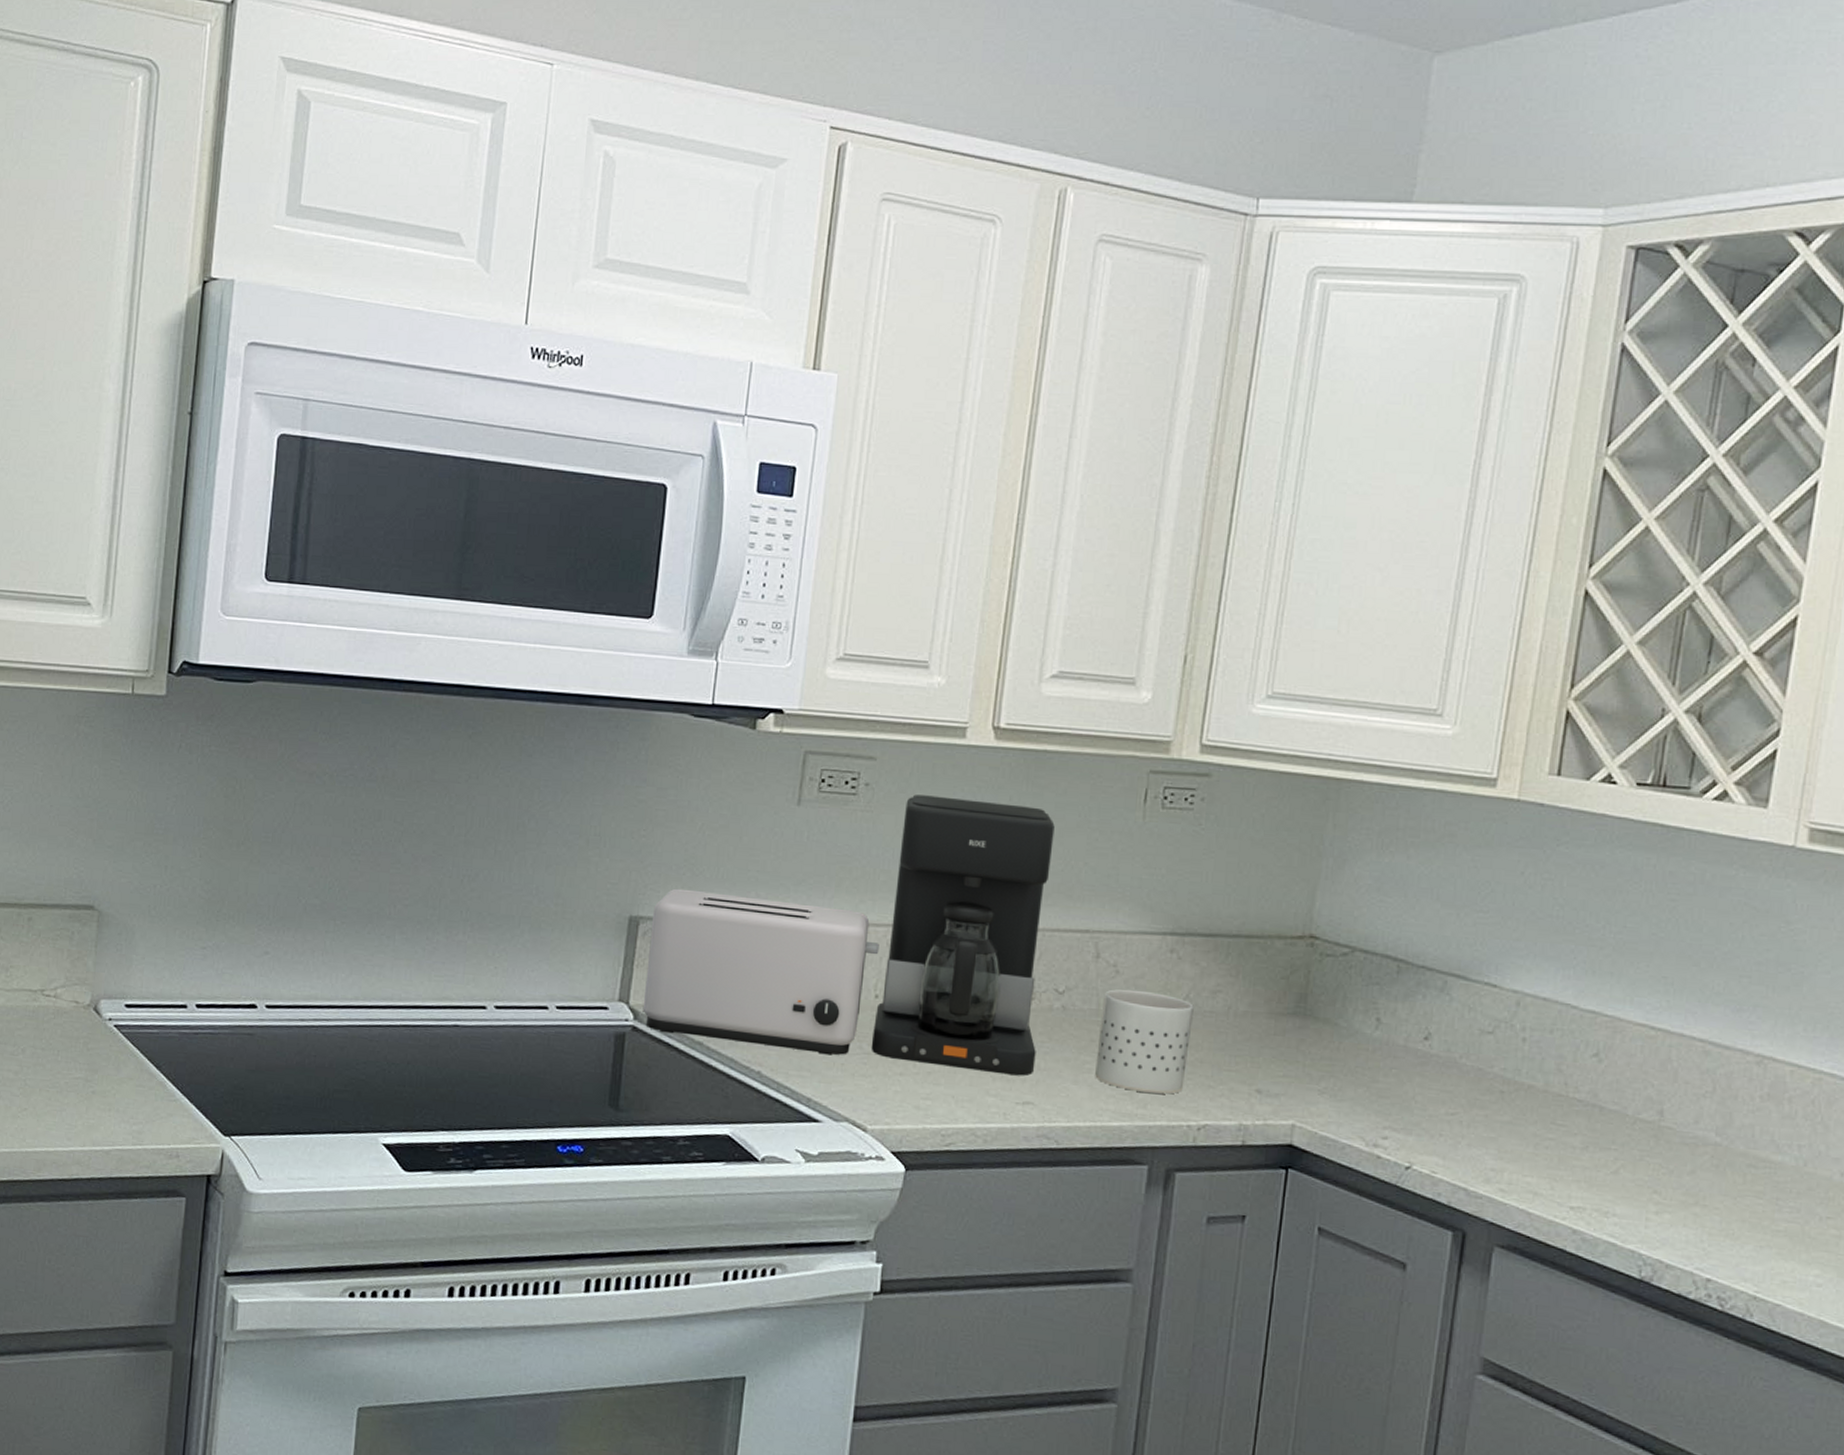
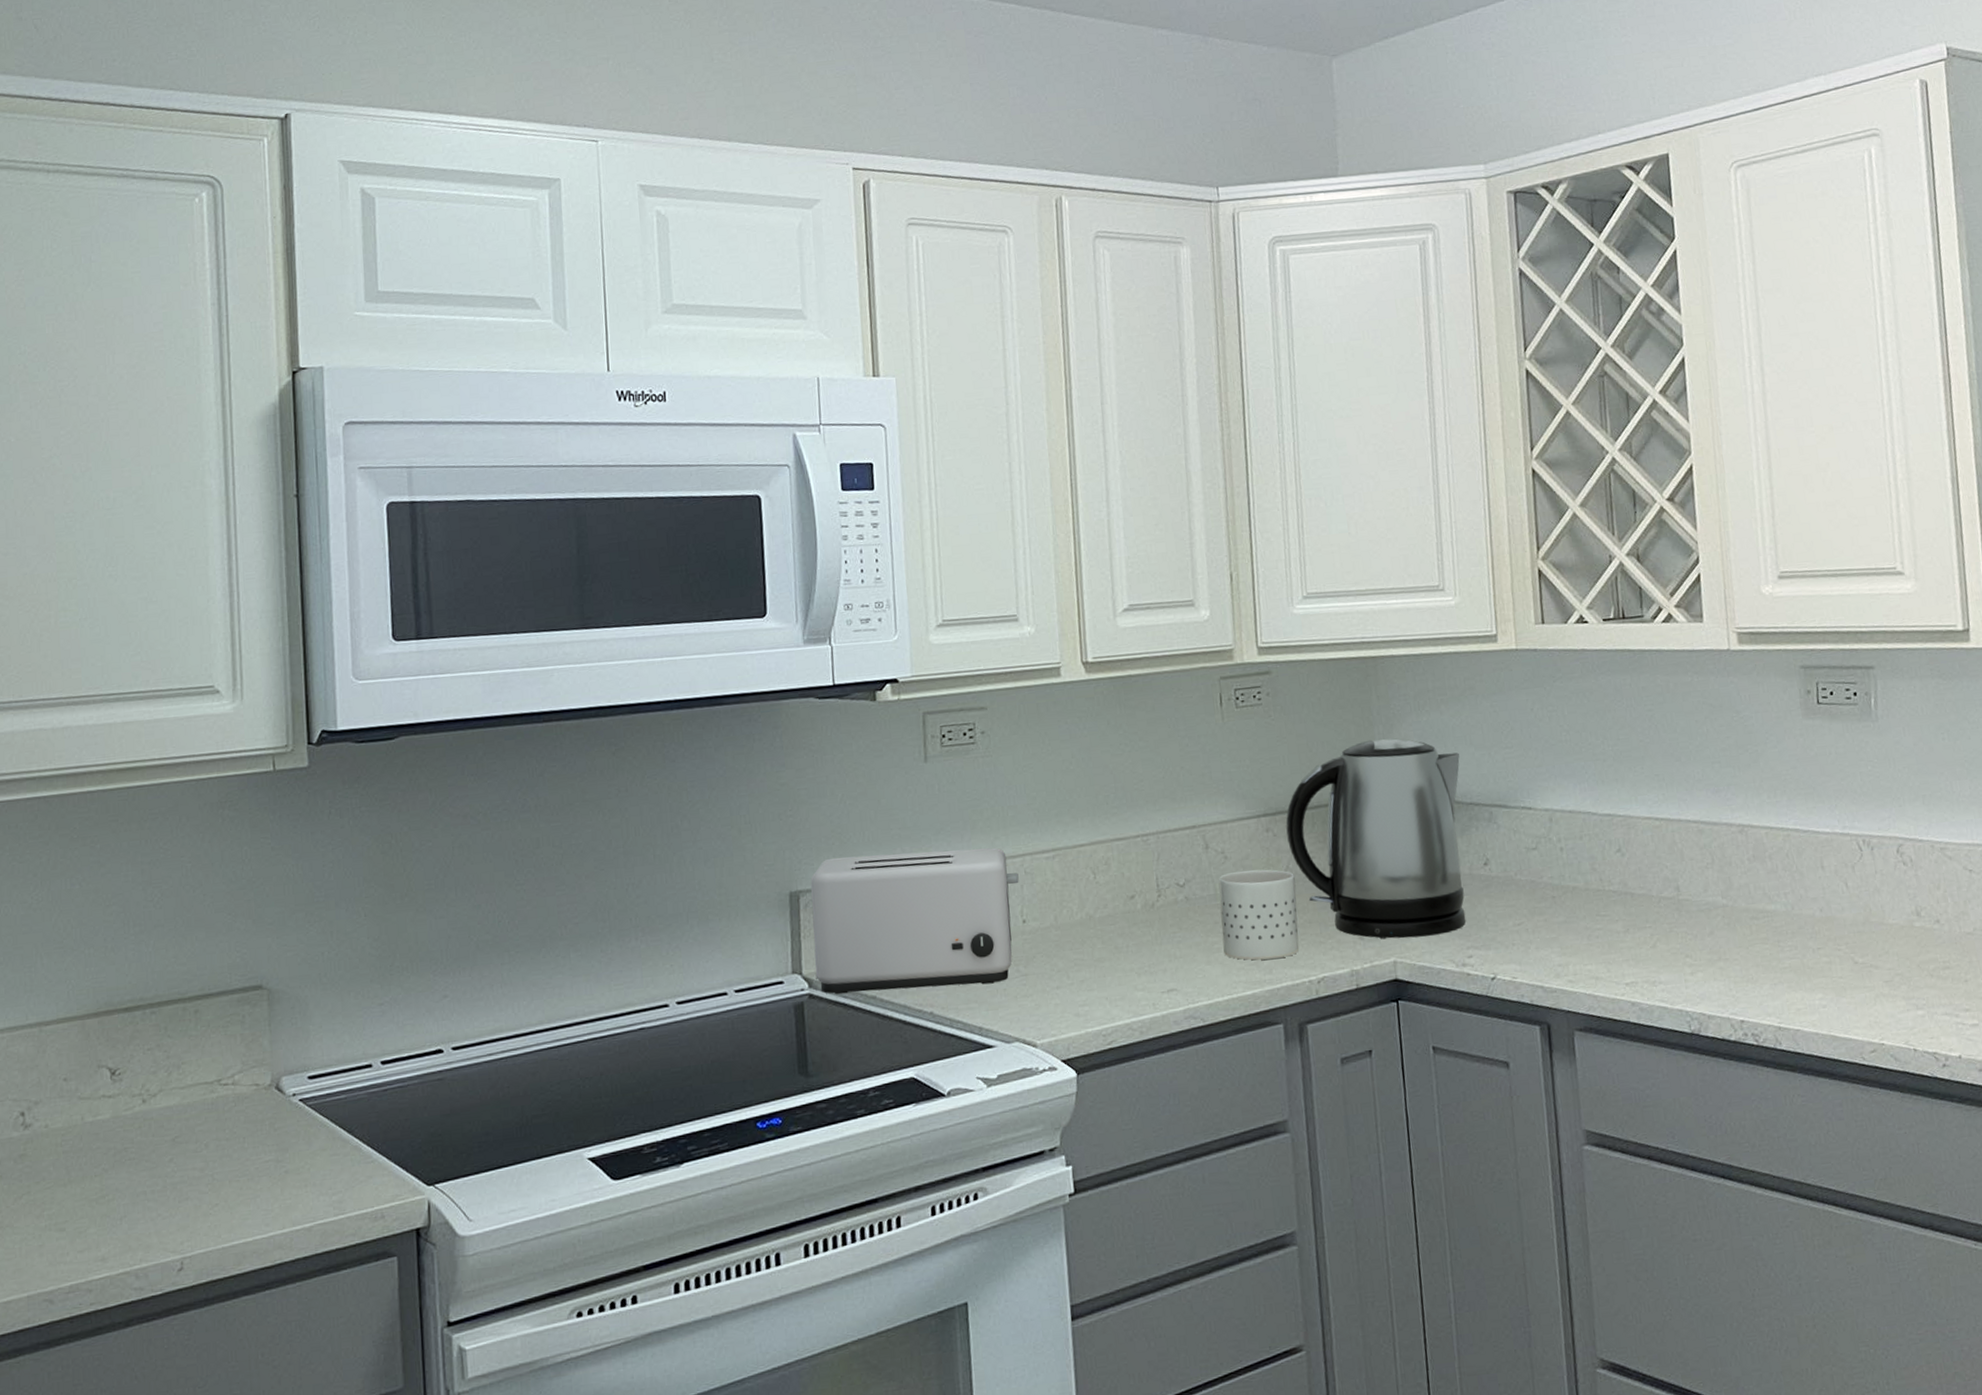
coffee maker: present [871,794,1055,1076] -> none [1019,726,1172,976]
kettle: none [1193,872,1420,1107] -> present [1285,738,1466,940]

